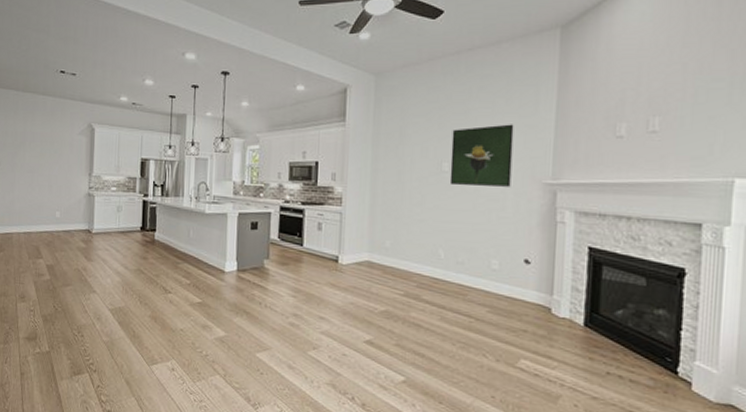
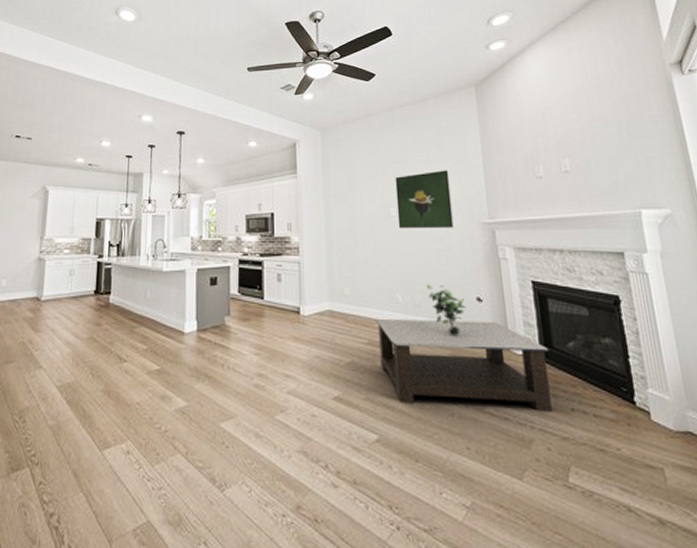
coffee table: none [414,272,595,373] -> present [375,318,552,412]
potted plant: none [472,242,511,296] -> present [426,284,466,337]

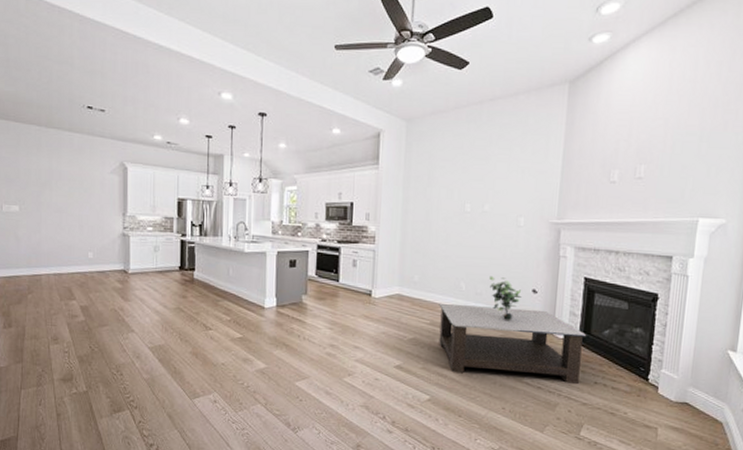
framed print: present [395,170,454,229] -> none [471,169,527,226]

